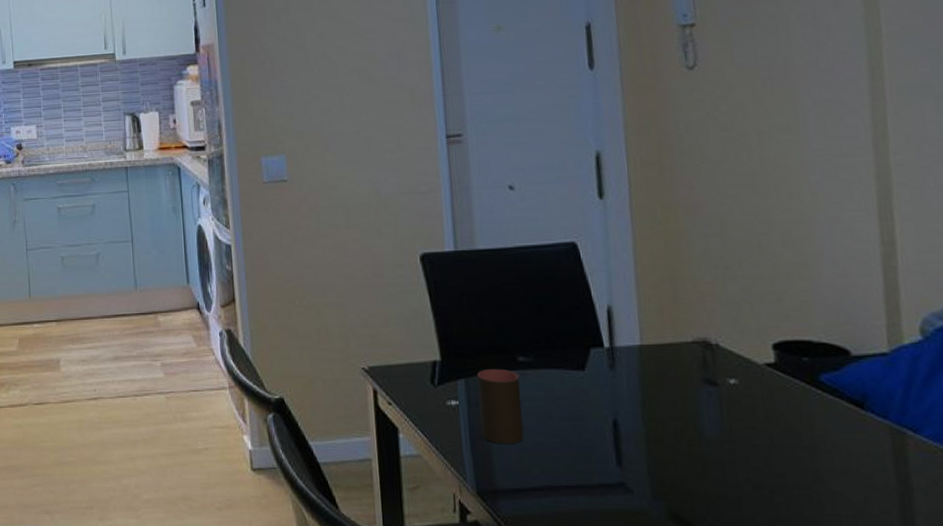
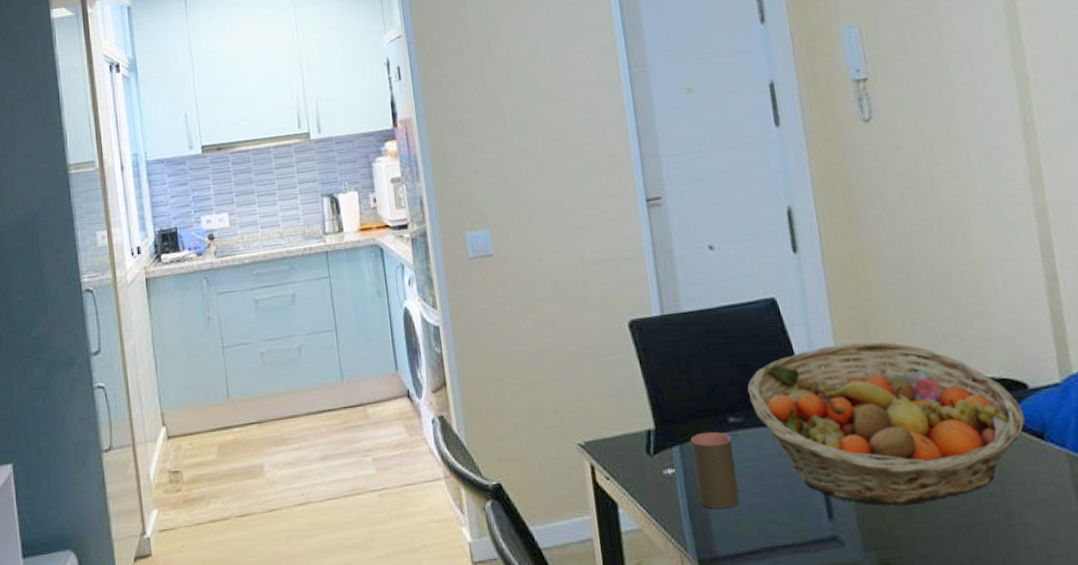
fruit basket: none [540,294,845,461] -> present [747,341,1026,506]

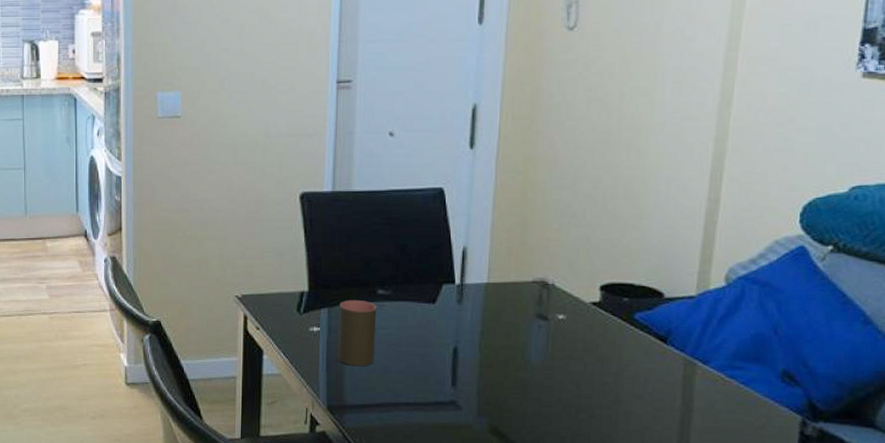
fruit basket: present [747,341,1026,506] -> none [400,237,654,384]

